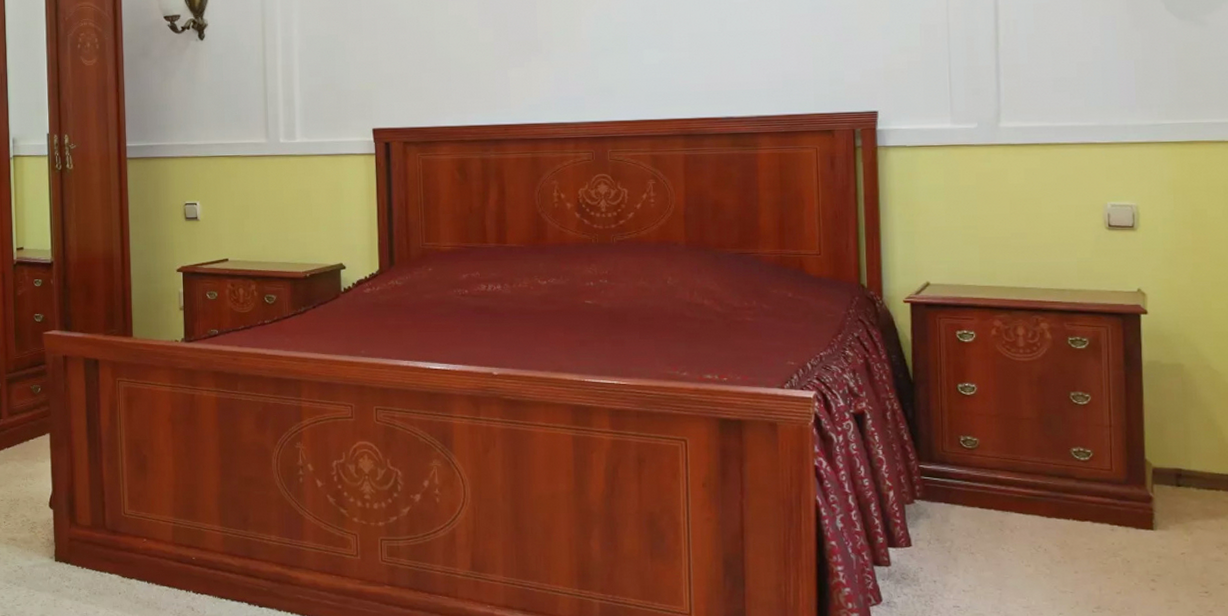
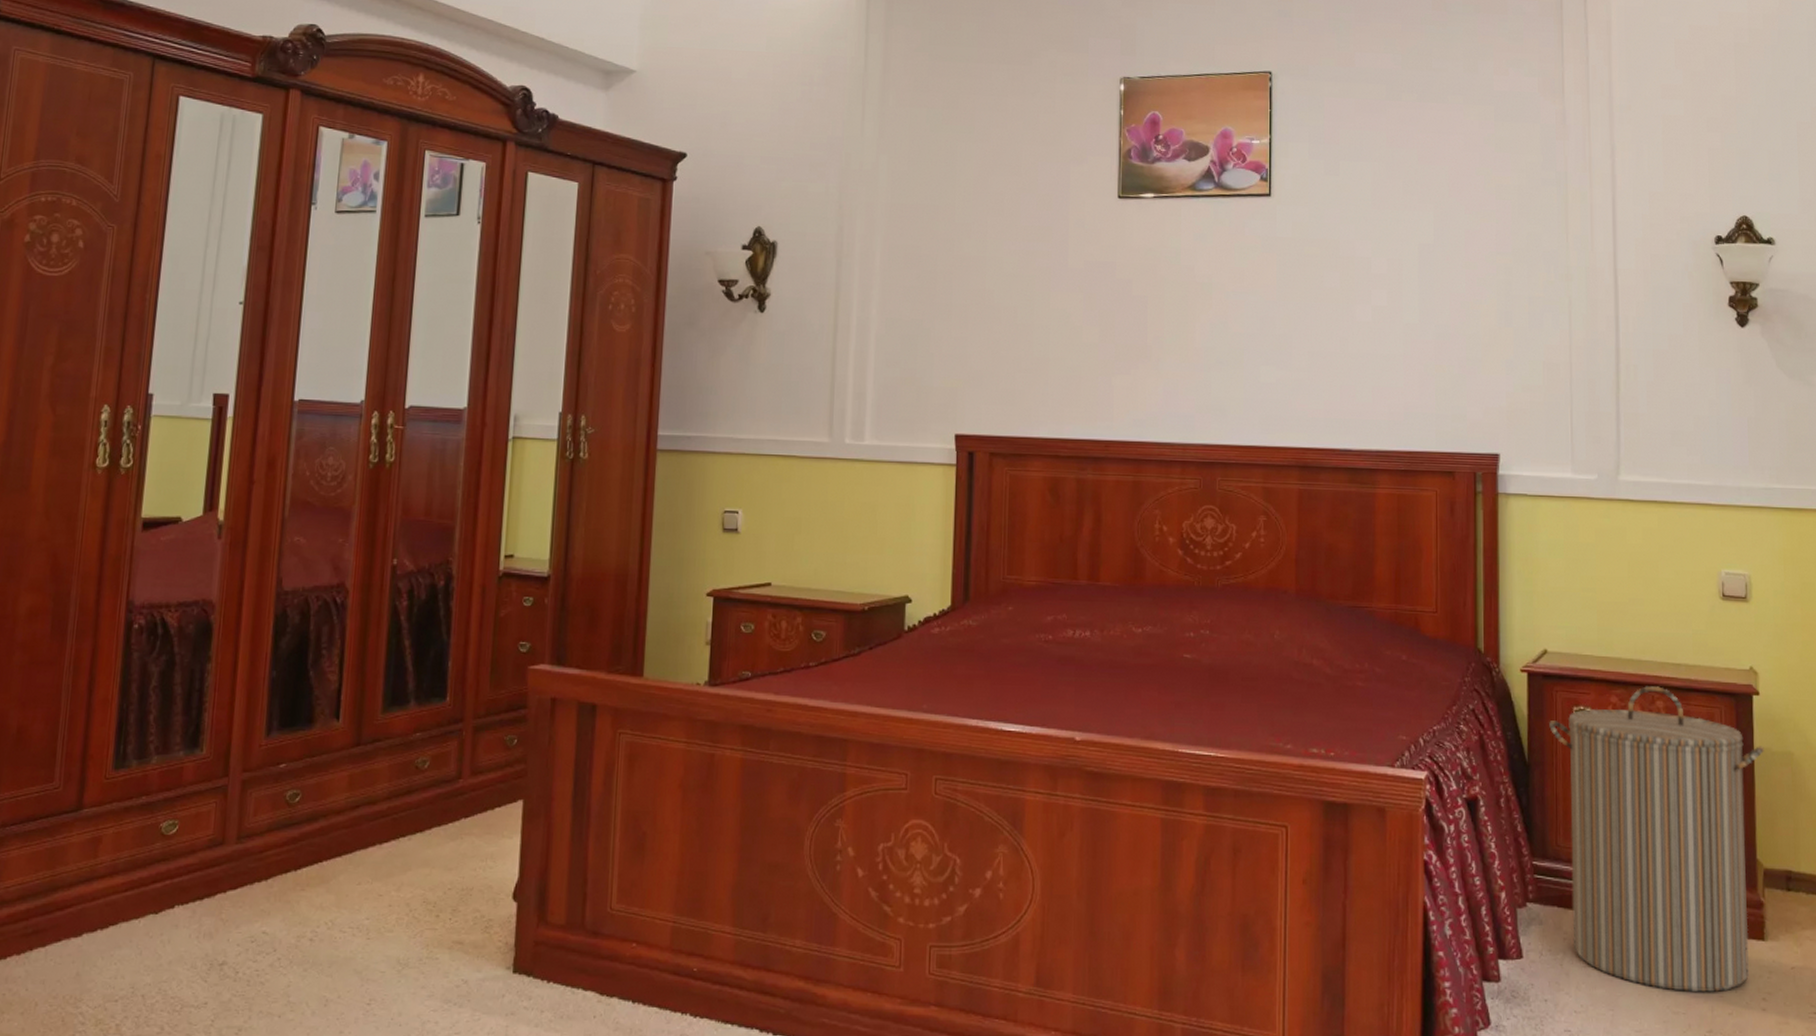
laundry hamper: none [933,310,1153,575] -> present [1549,686,1764,993]

